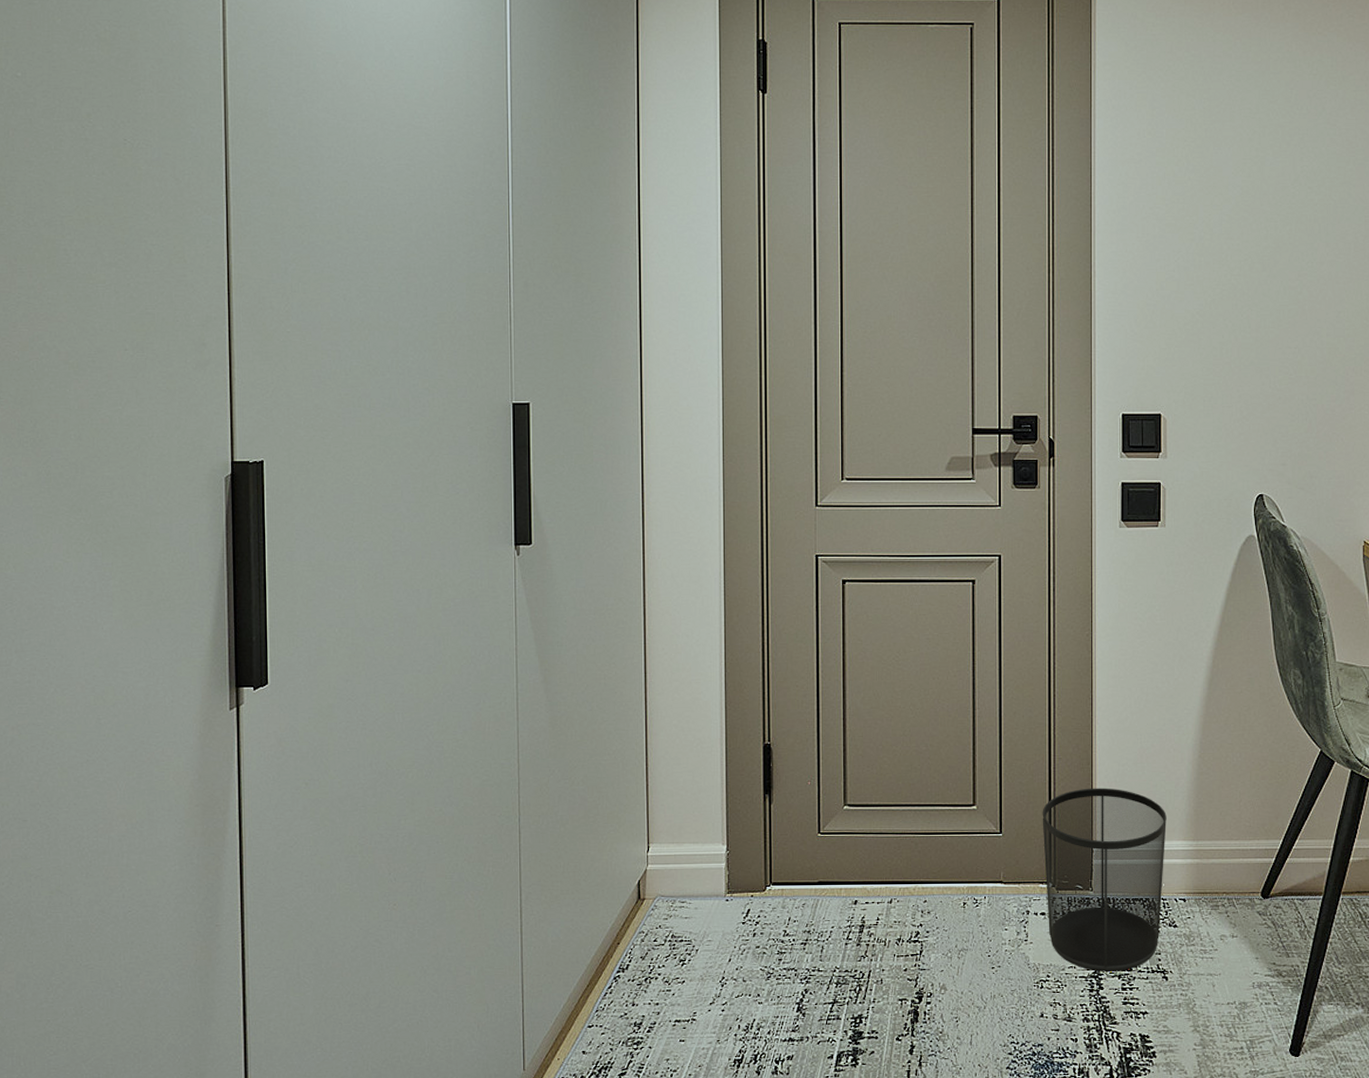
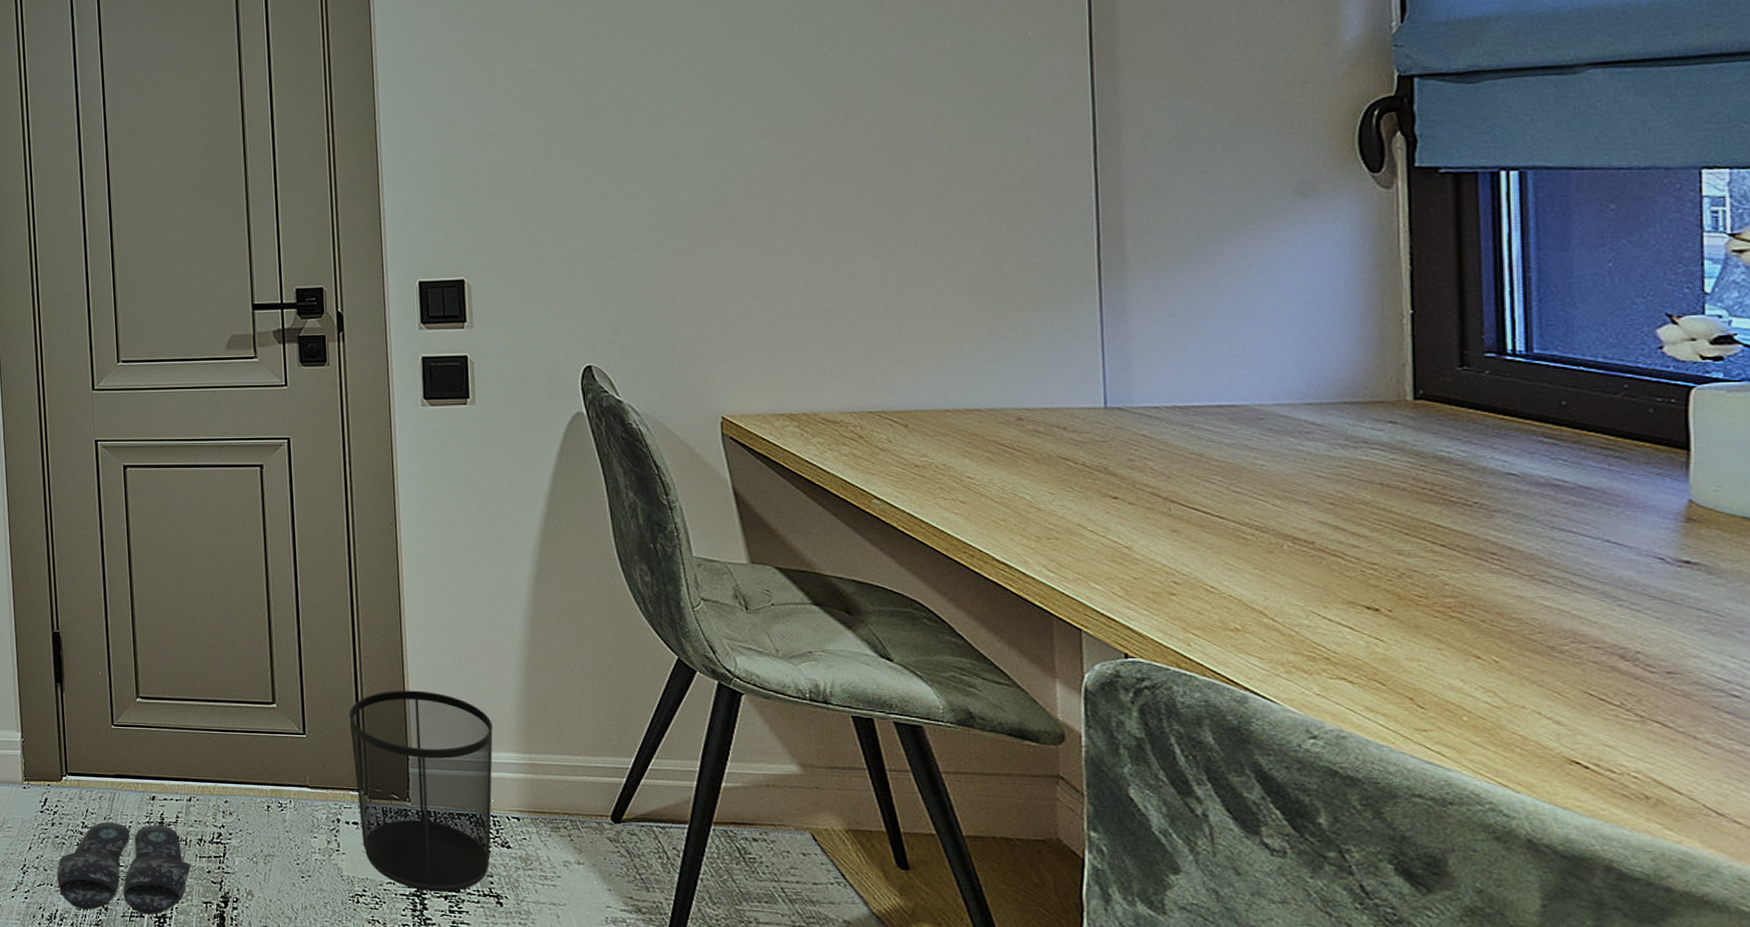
slippers: none [756,928,889,1016] -> present [57,821,192,915]

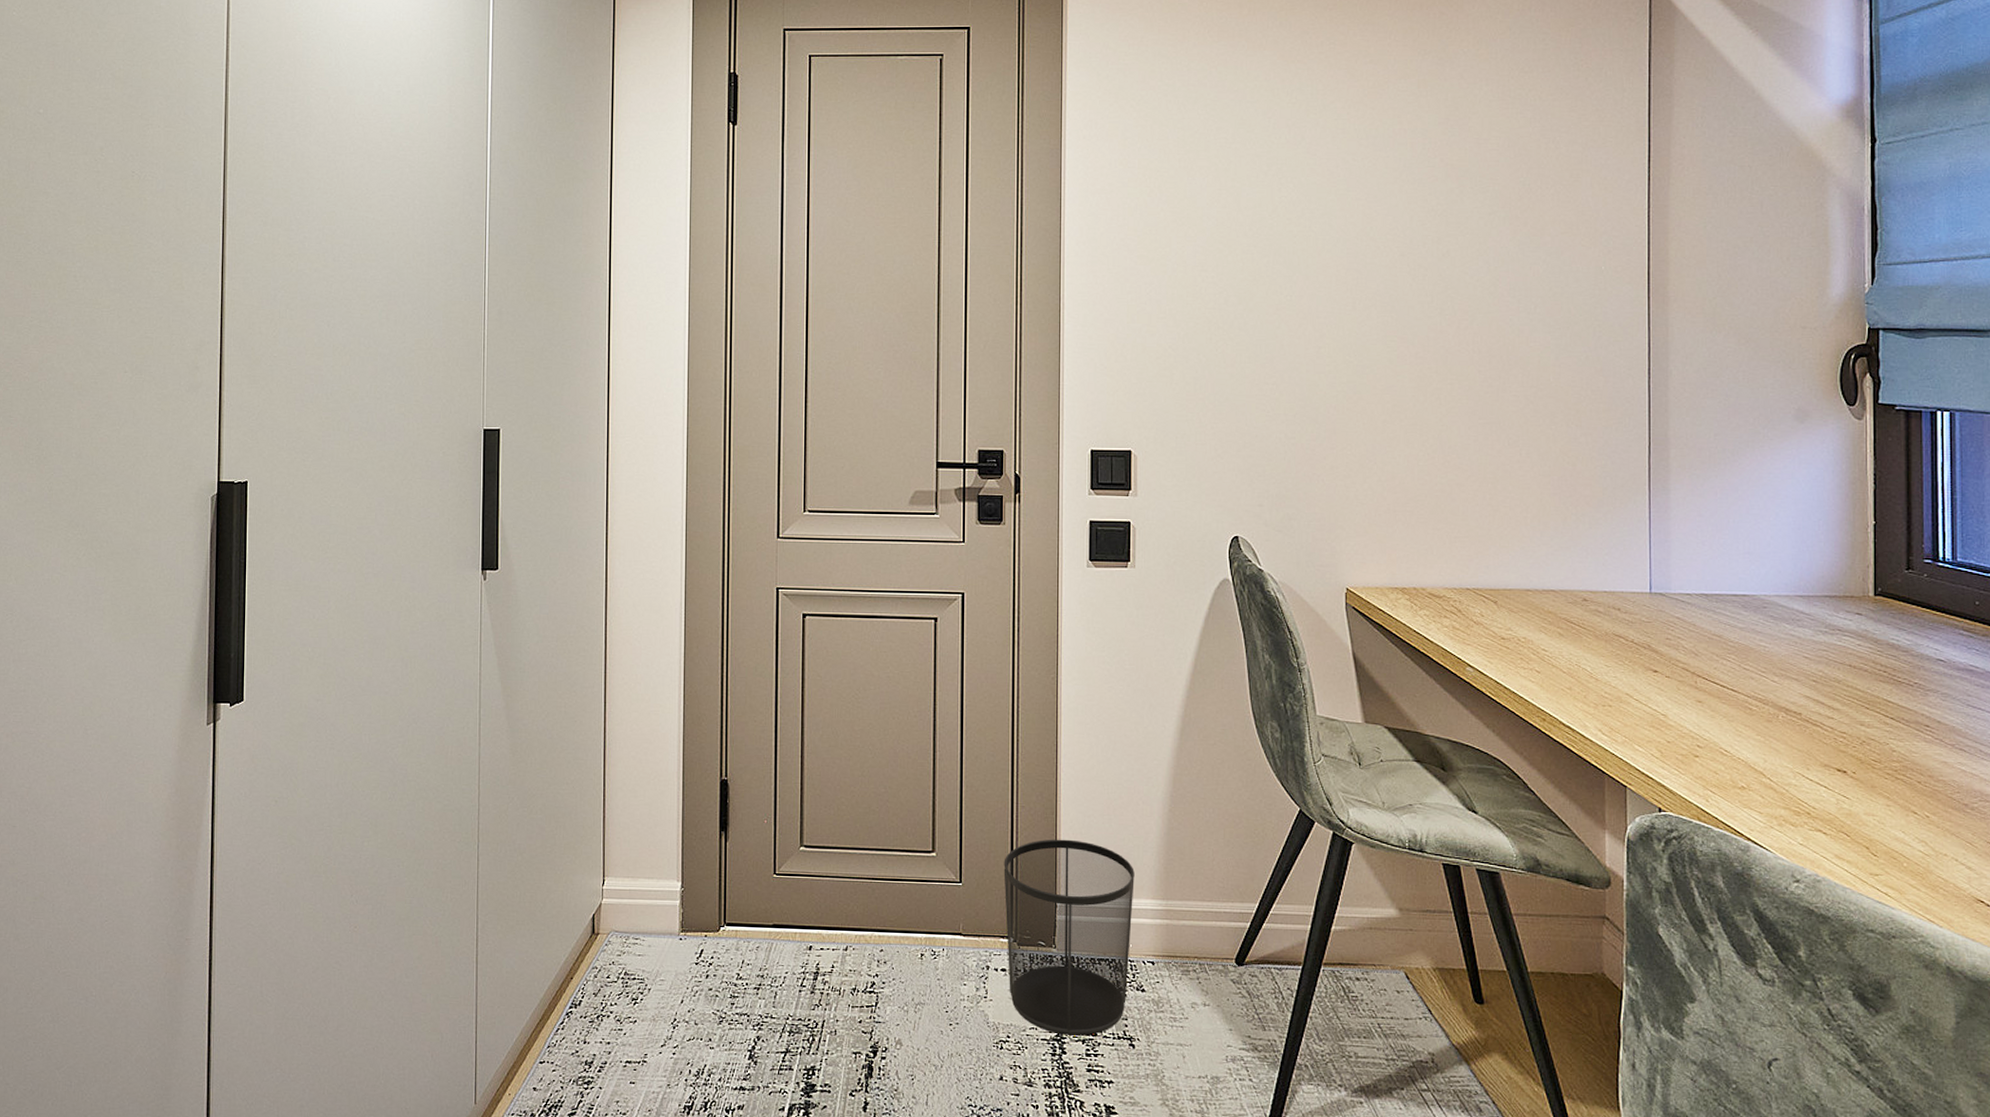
slippers: present [57,821,192,915] -> none [708,973,844,1067]

